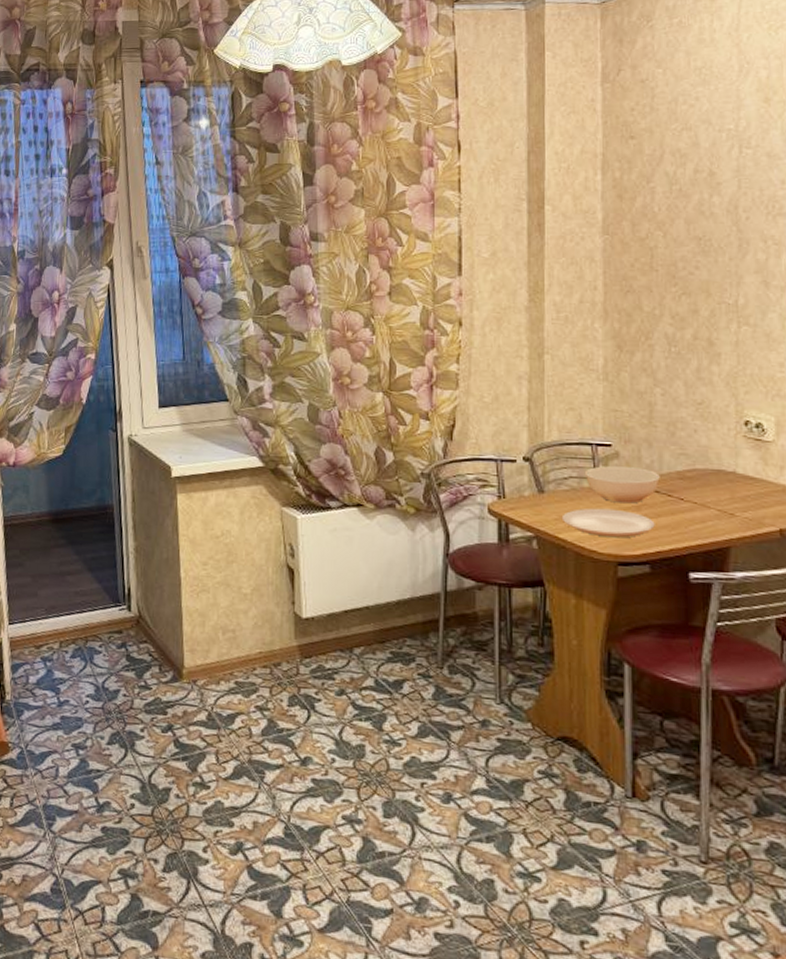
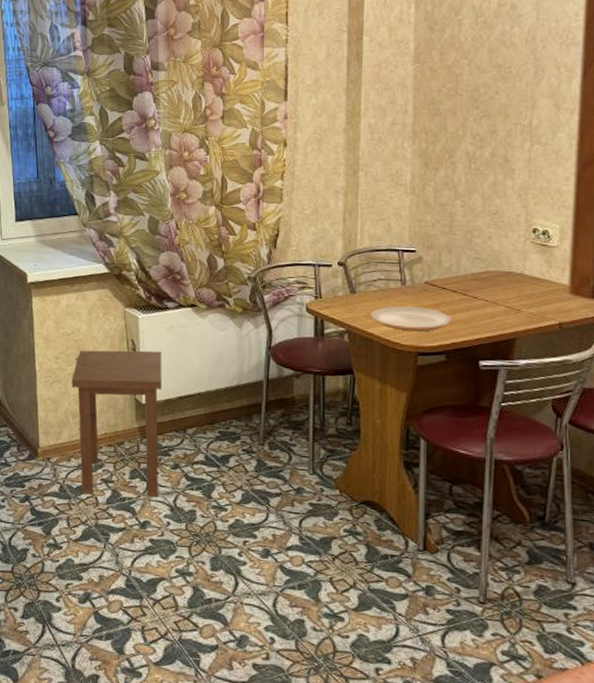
stool: none [221,555,325,729] -> present [71,350,162,498]
bowl: present [586,466,660,504] -> none [392,269,457,302]

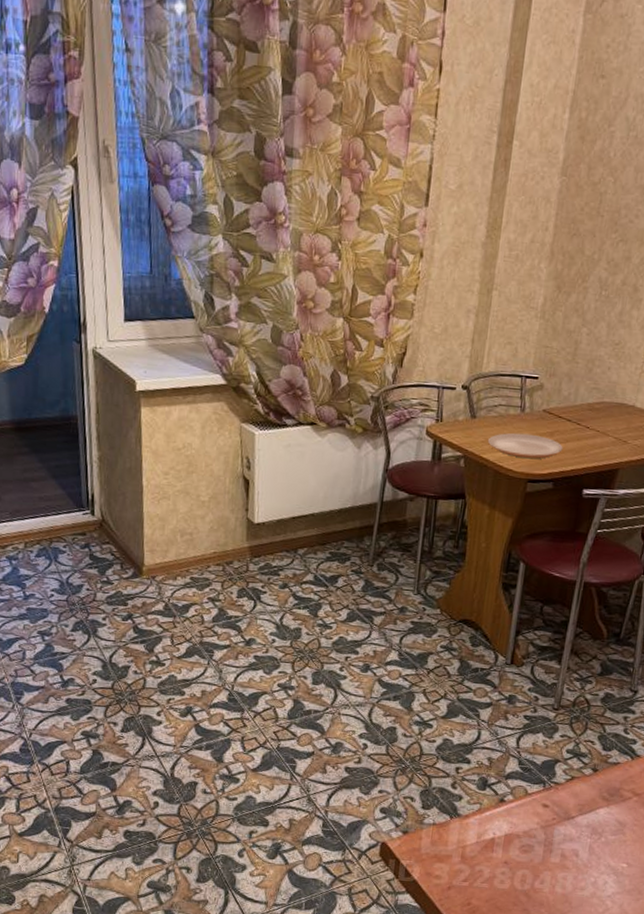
stool: present [71,350,162,498] -> none [180,466,278,616]

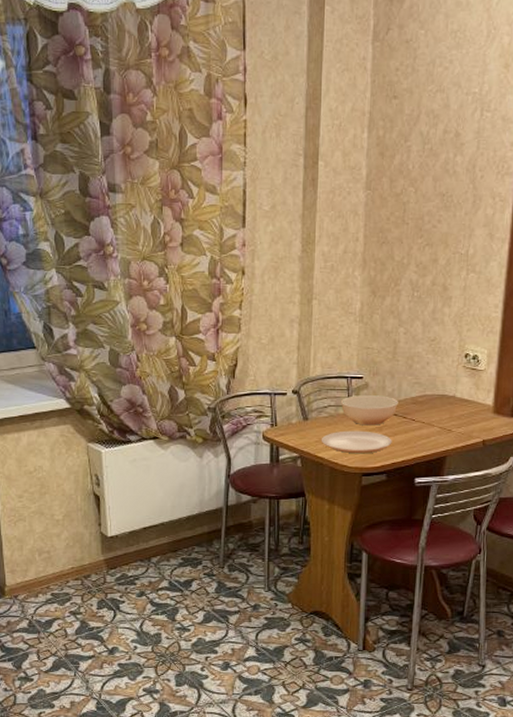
bowl: none [512,396,574,430] -> present [341,395,398,426]

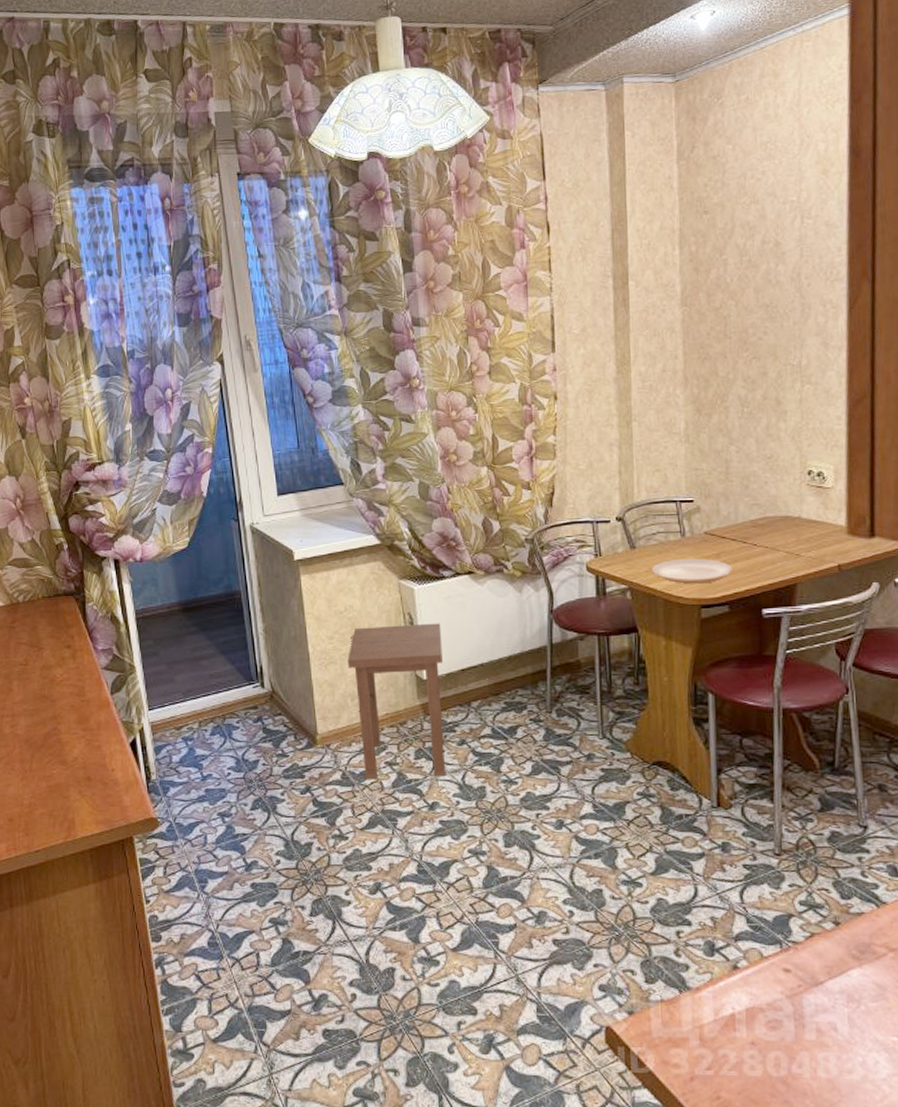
stool: none [36,485,126,628] -> present [347,623,446,780]
bowl: present [341,395,398,426] -> none [671,519,736,553]

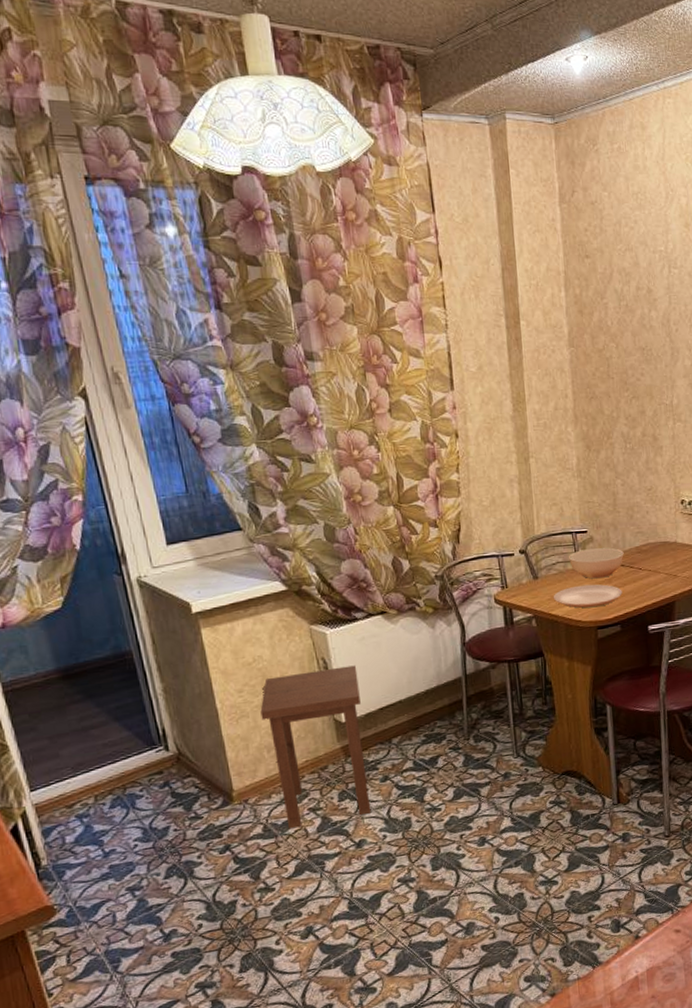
bowl: none [671,519,736,553] -> present [569,547,624,579]

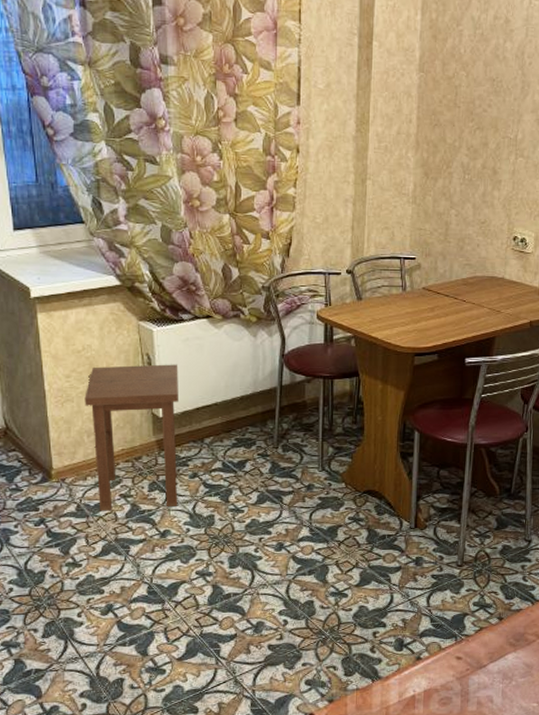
plate: present [553,584,623,608] -> none [374,311,444,334]
bowl: present [569,547,624,579] -> none [394,276,450,306]

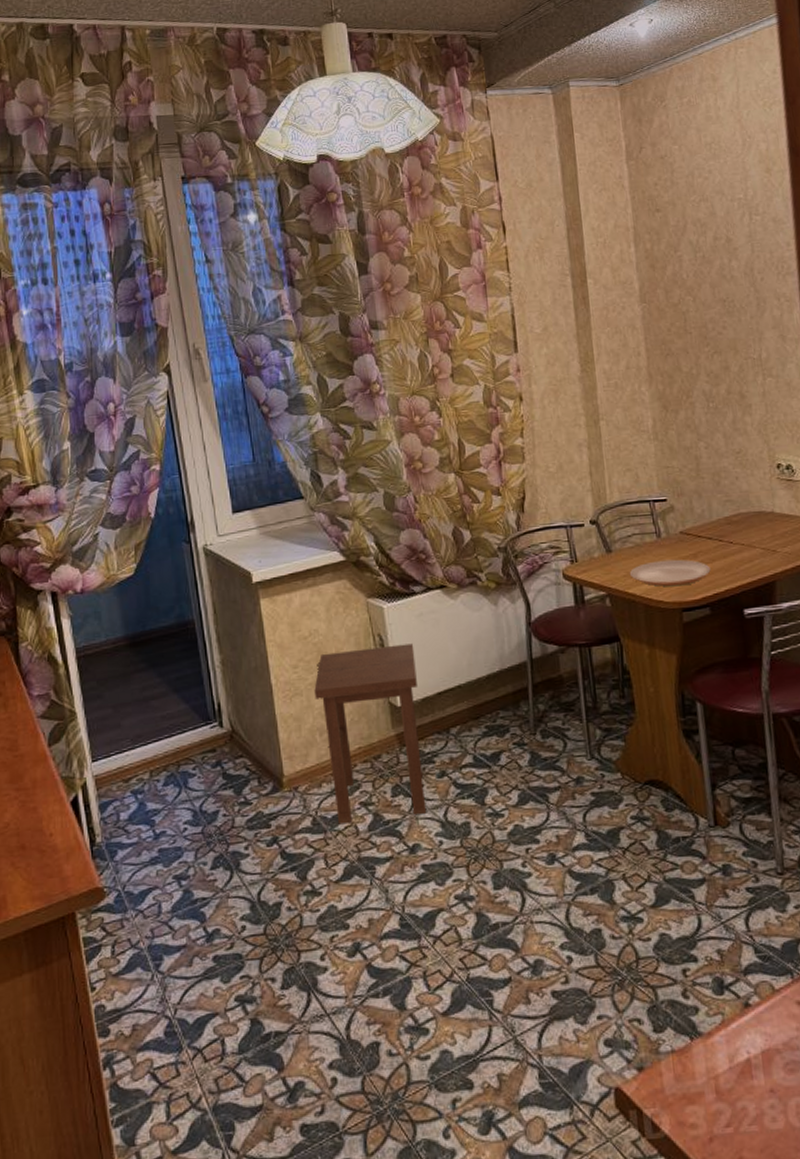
plate: none [374,311,444,334] -> present [629,559,711,587]

